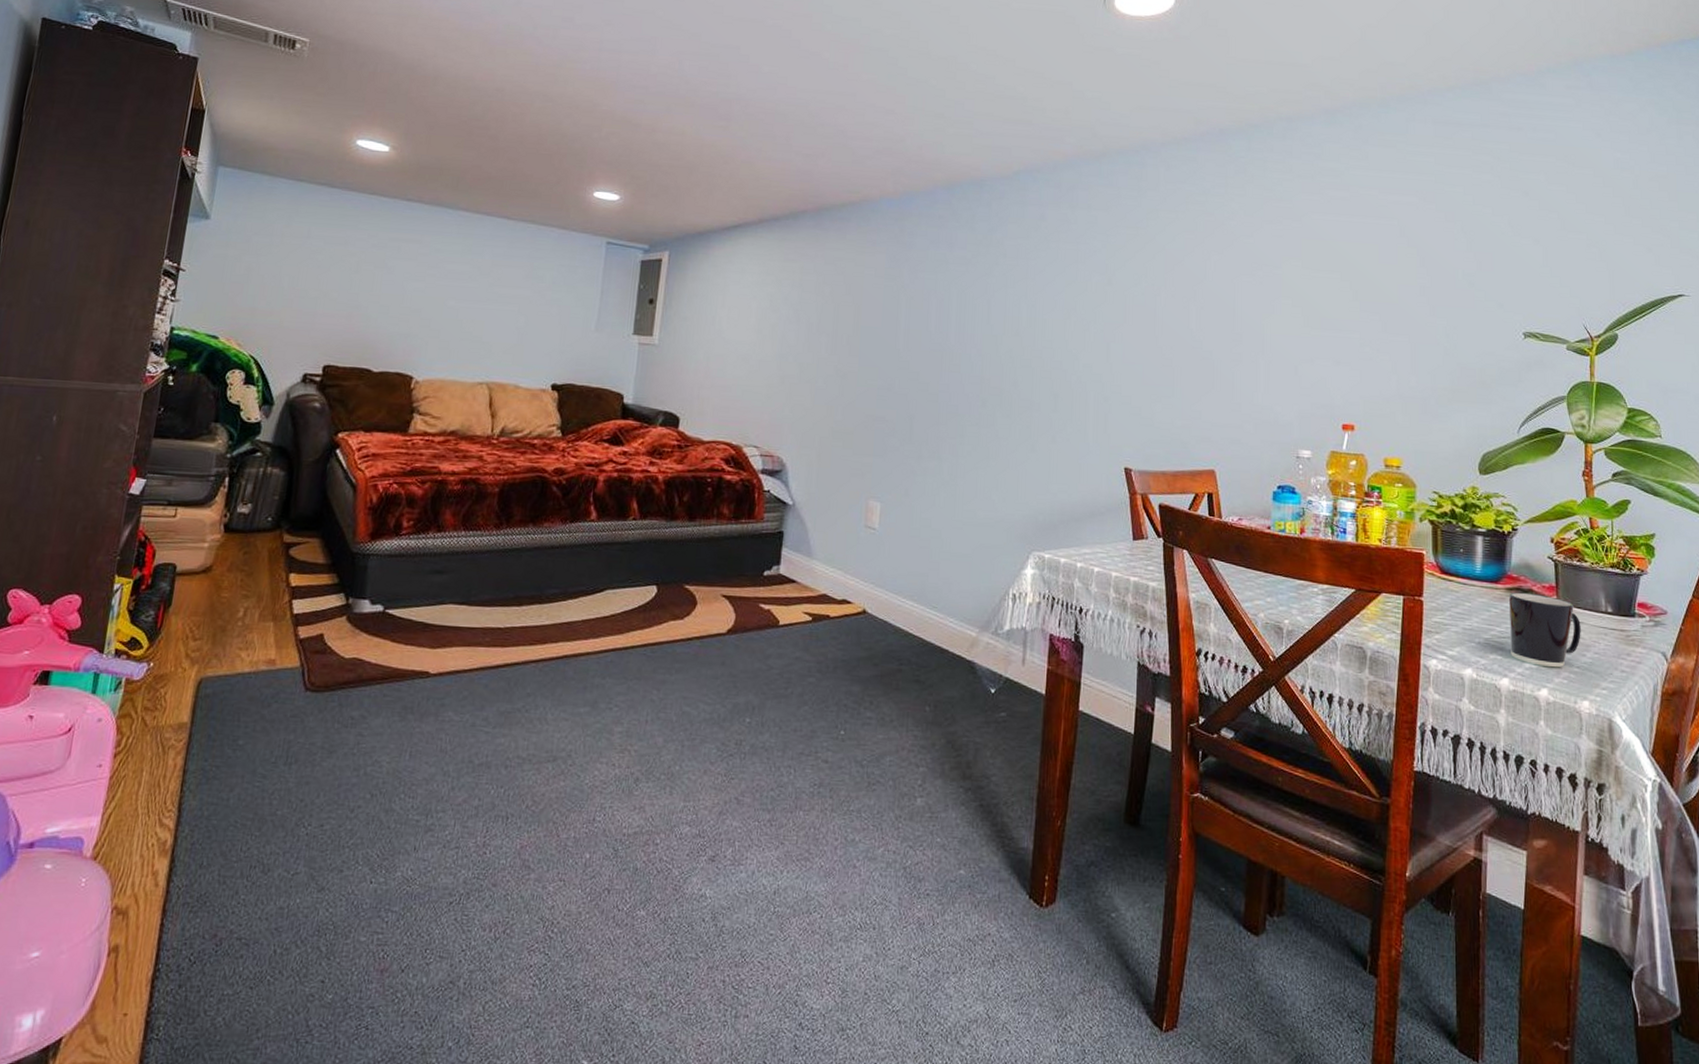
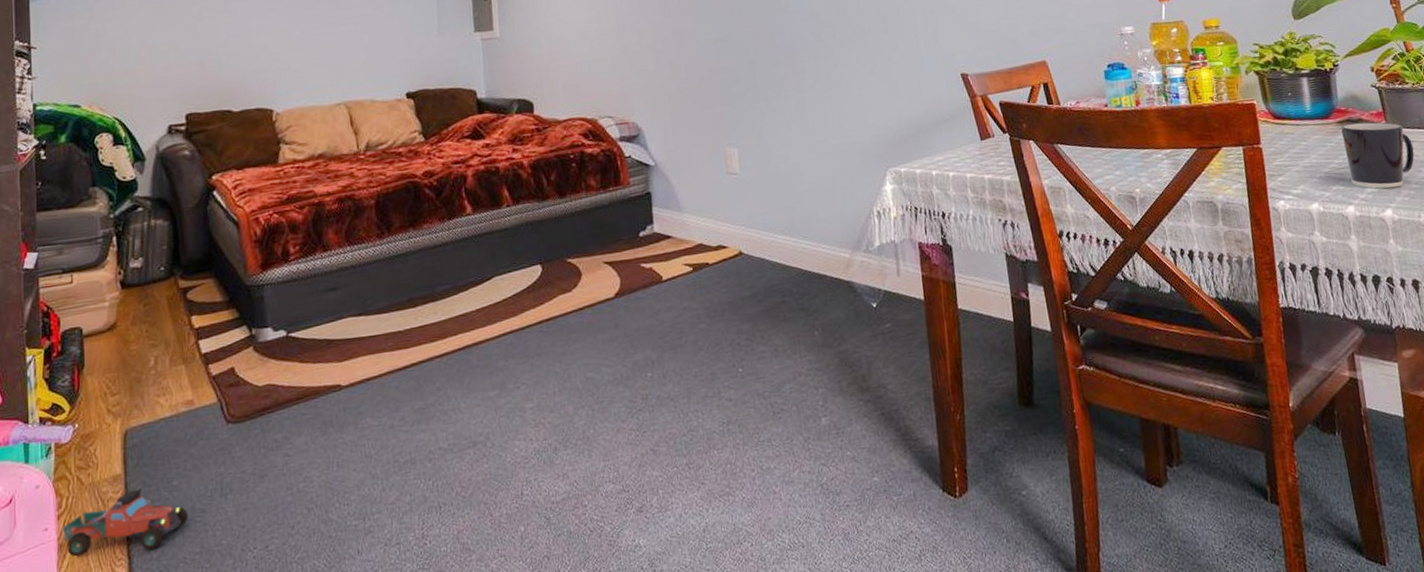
toy truck: none [113,741,248,807] -> present [61,488,188,557]

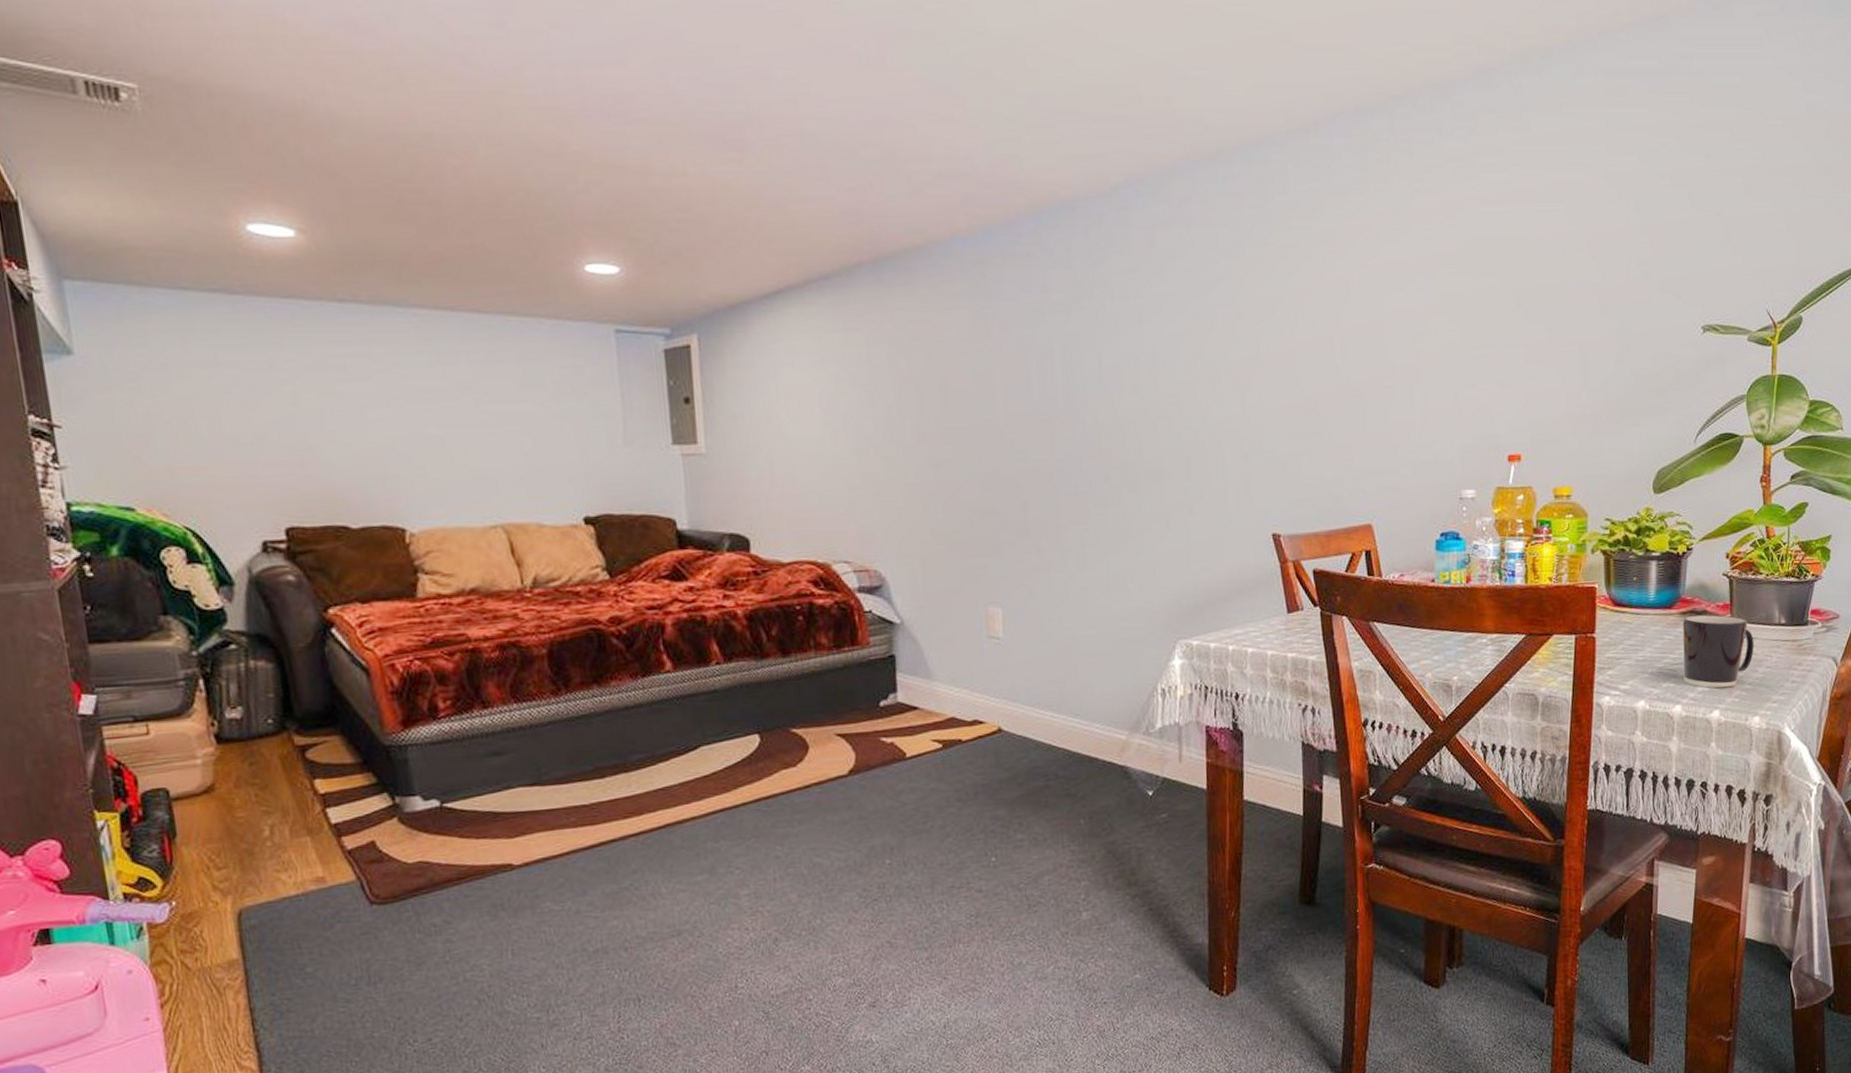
toy truck: present [61,488,188,557] -> none [168,975,329,1050]

